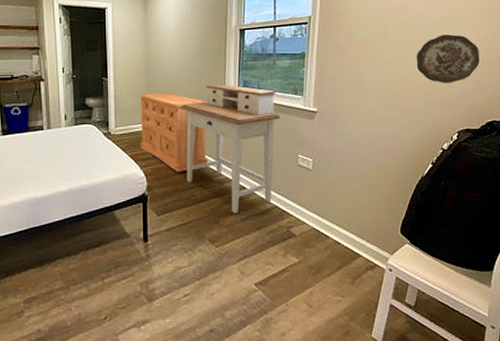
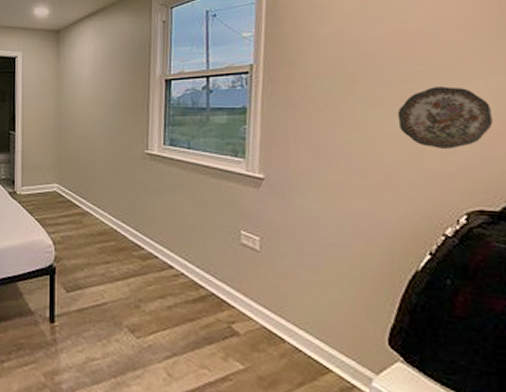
dresser: present [139,93,208,172] -> none [49,149,127,242]
desk: present [182,84,281,213] -> none [97,142,217,298]

